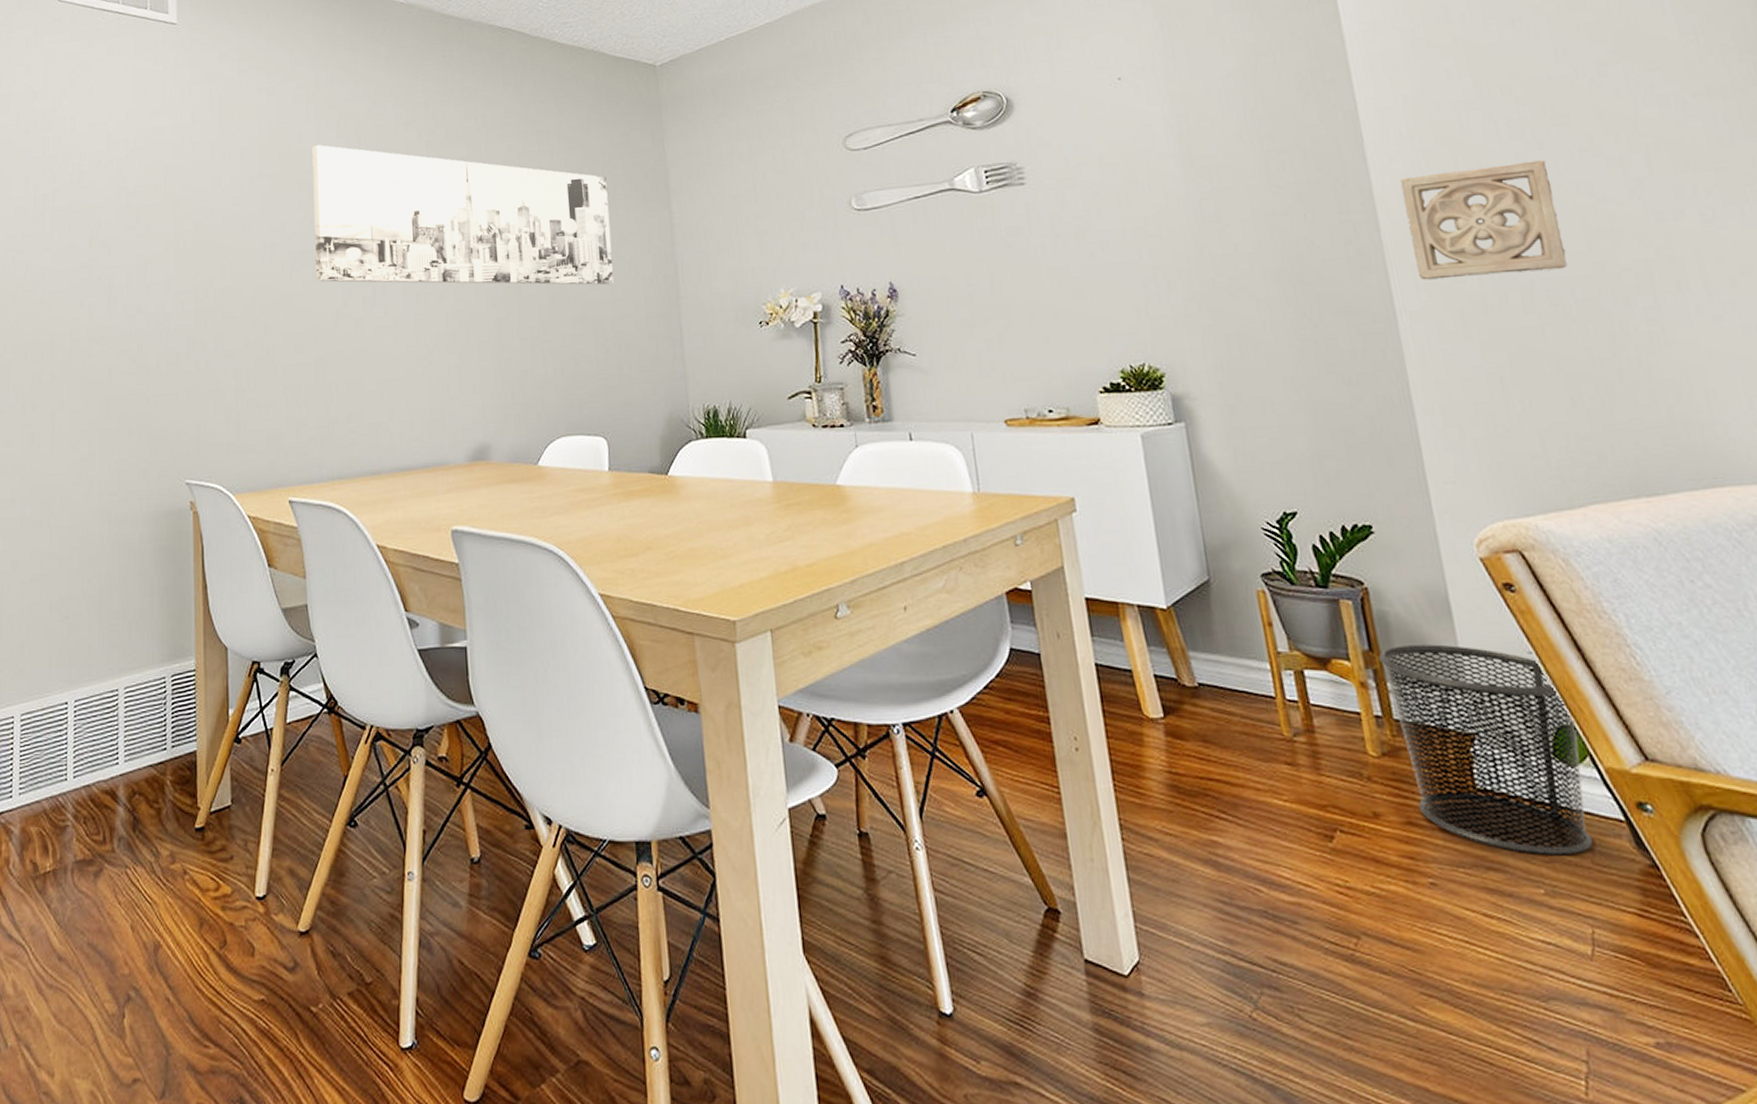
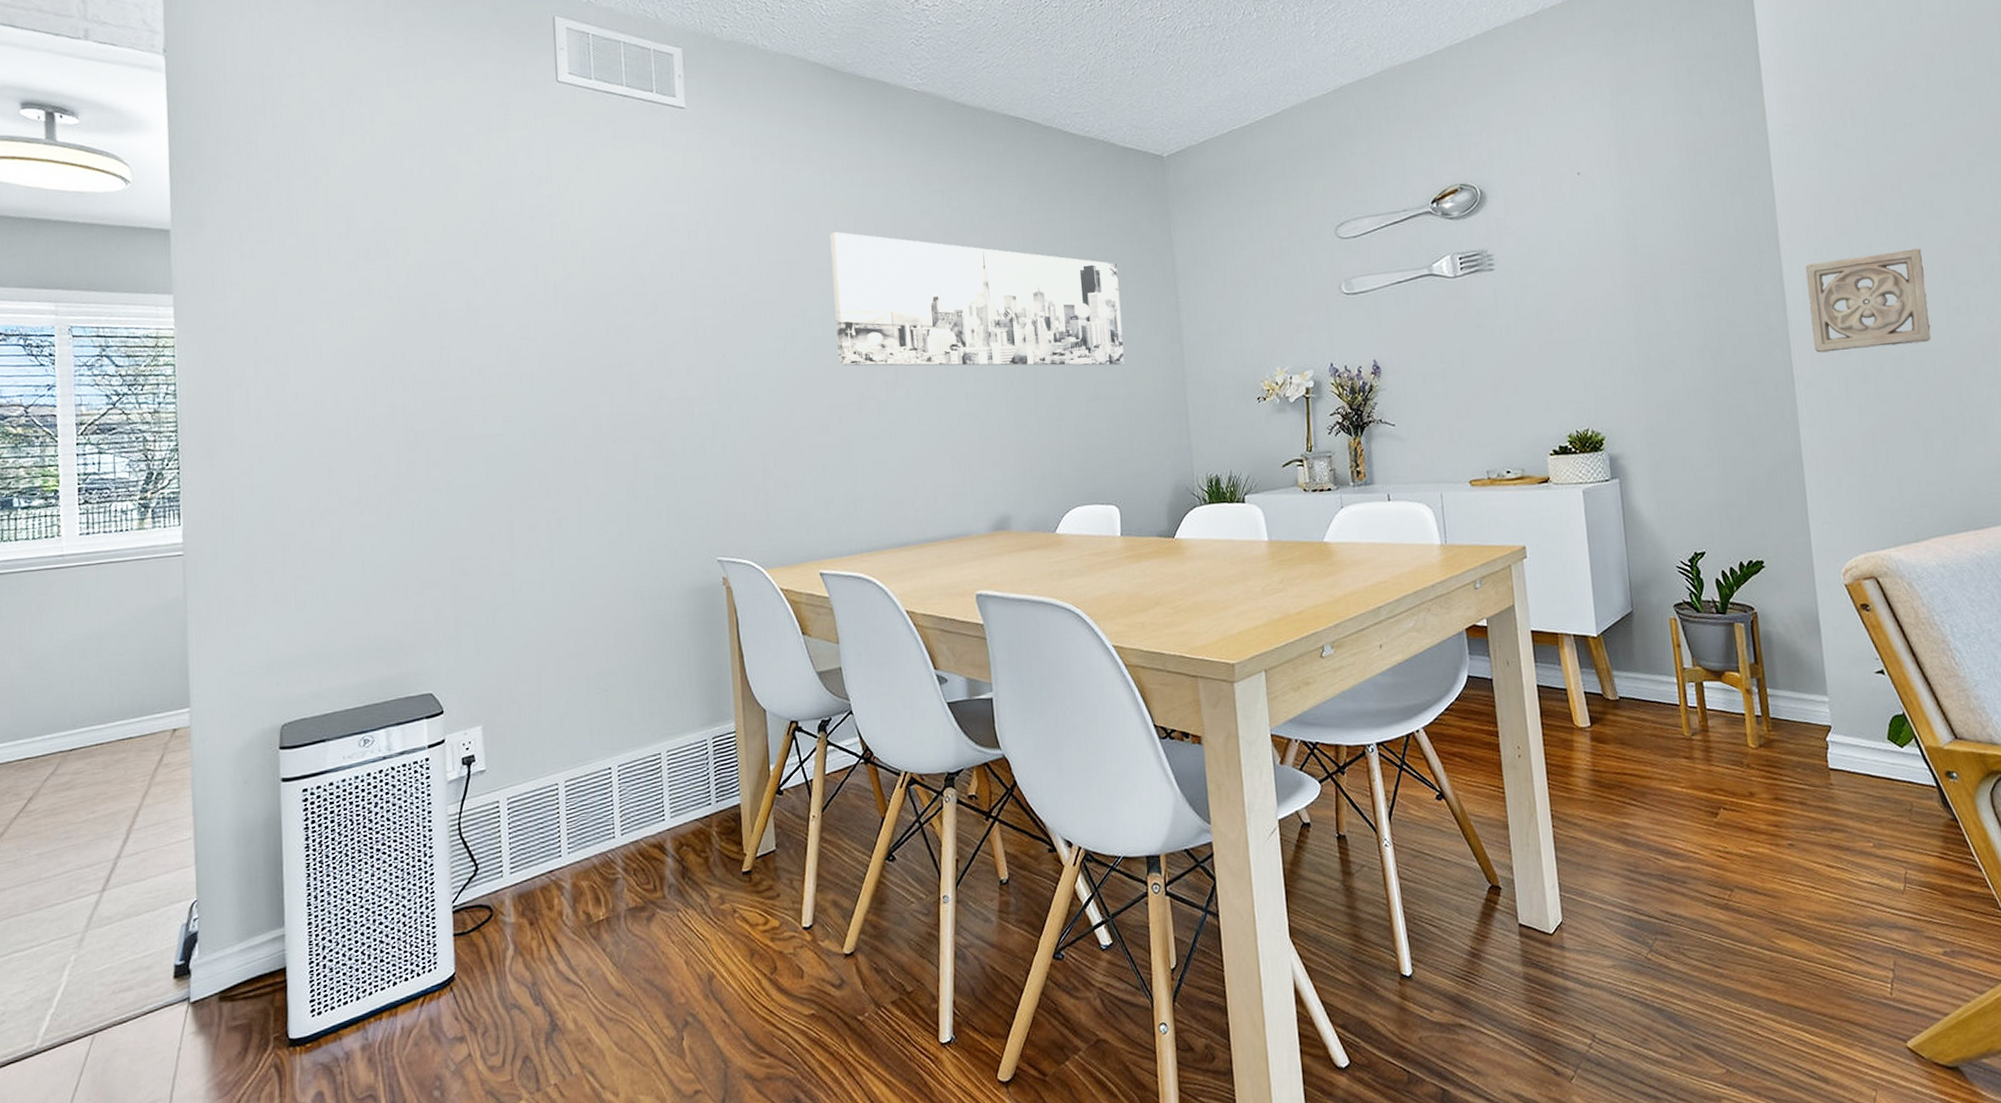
waste bin: present [1378,644,1594,856] -> none [1761,656,1912,817]

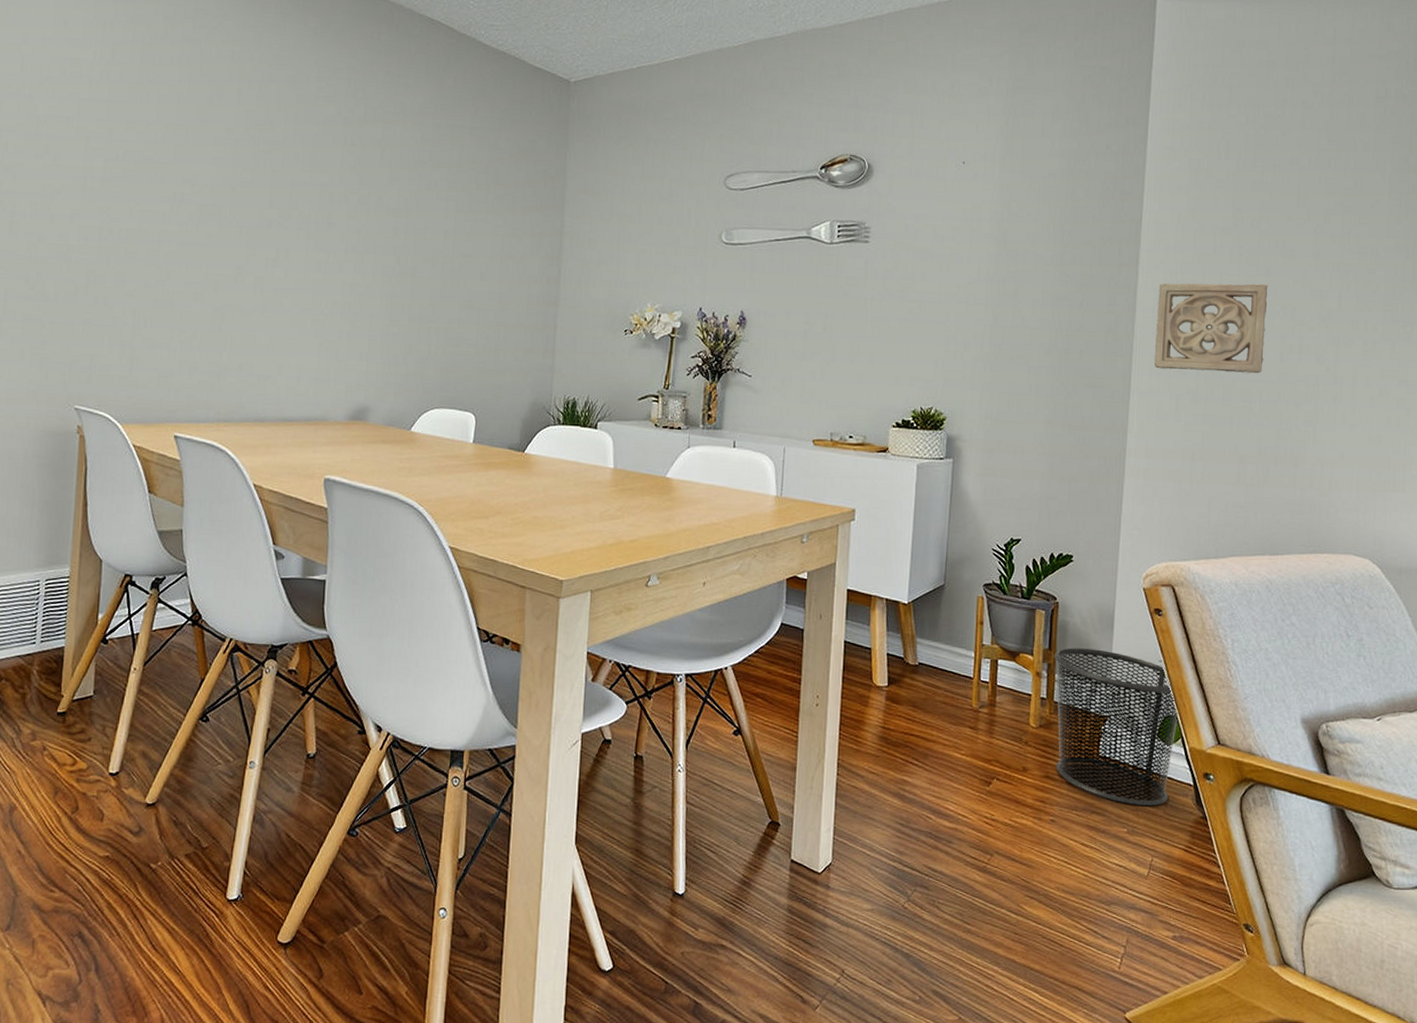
wall art: present [830,232,1124,366] -> none [221,104,509,279]
waste bin: none [1761,656,1912,817] -> present [1053,647,1179,807]

